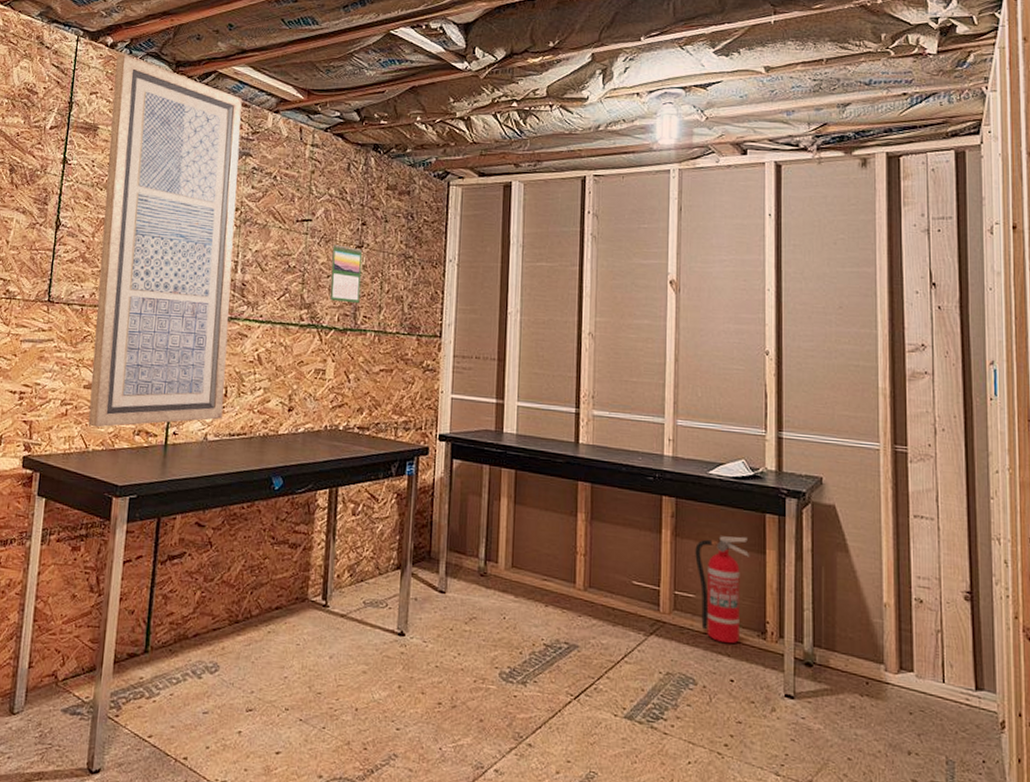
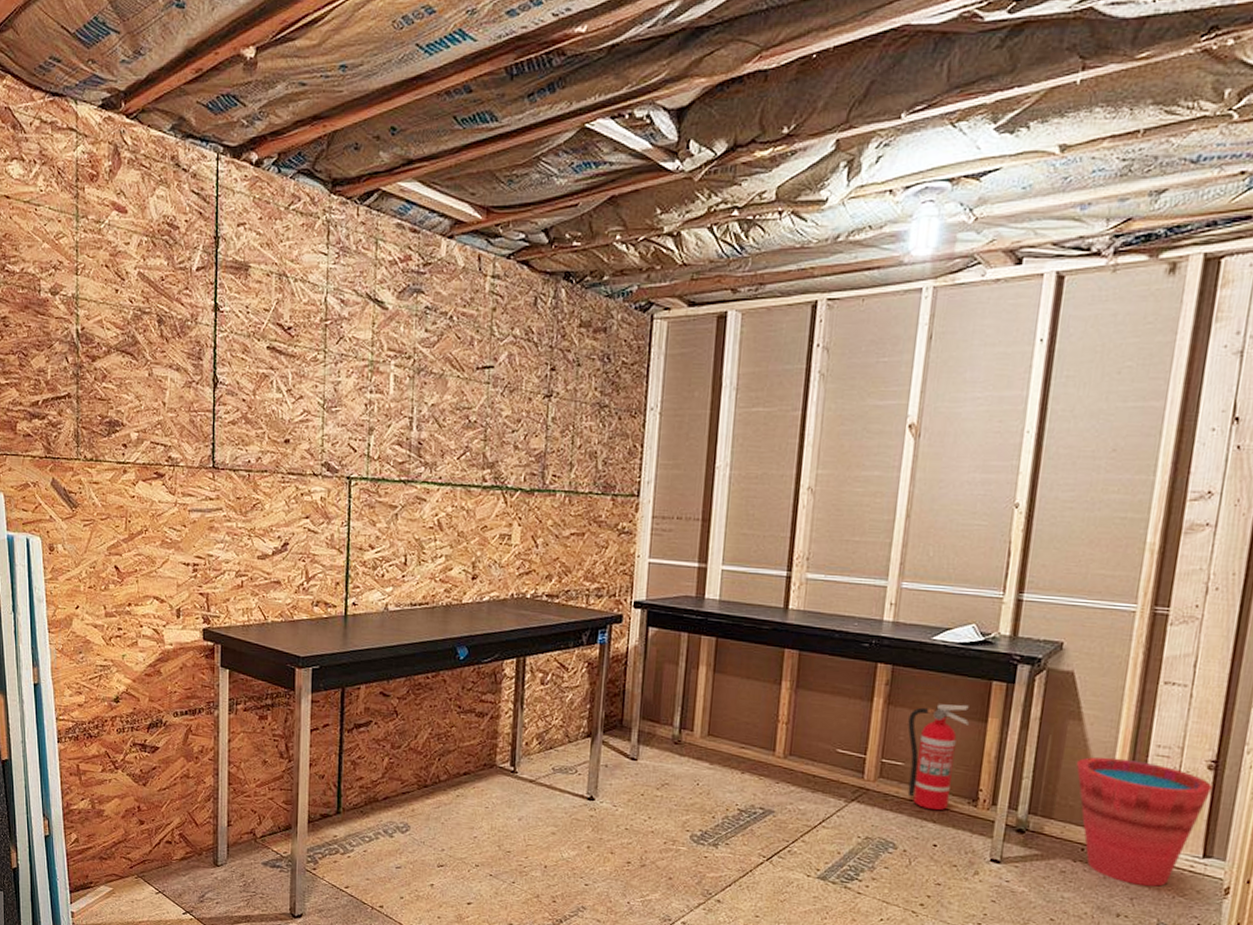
wall art: present [88,54,242,428] -> none [263,174,410,599]
calendar: present [329,244,363,304] -> none [515,394,552,461]
bucket: none [850,588,972,721] -> present [1076,757,1213,887]

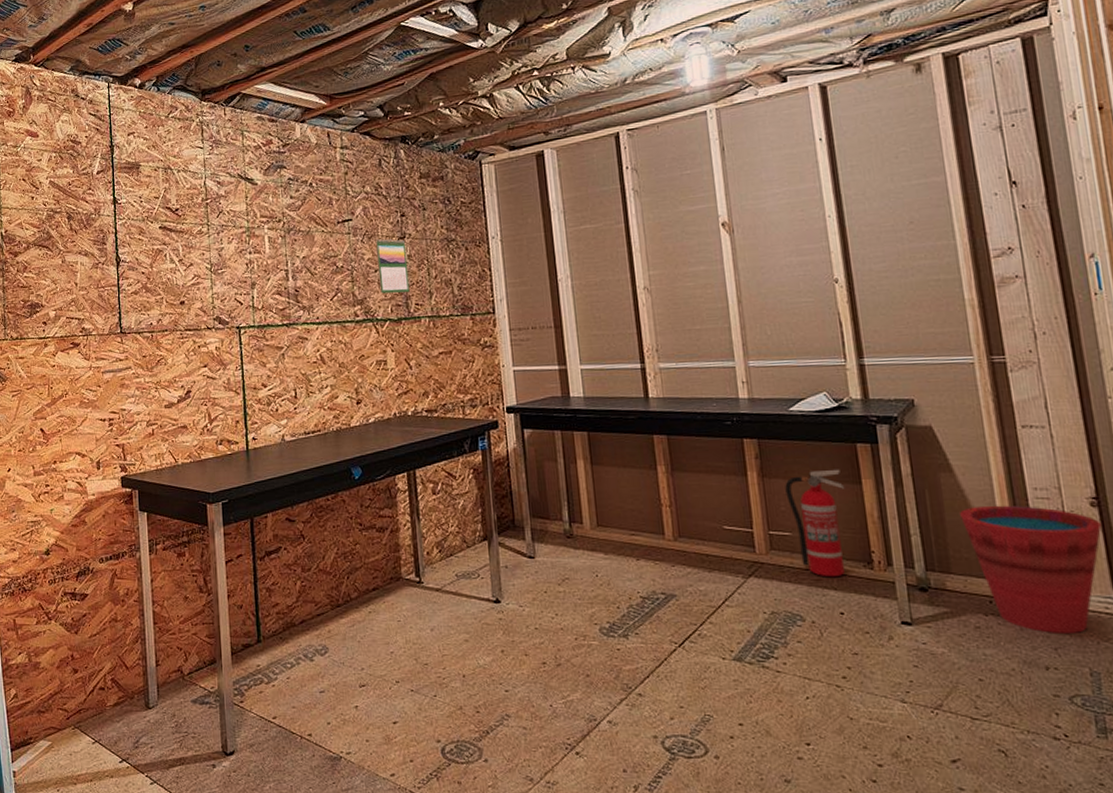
calendar: none [515,394,552,461] -> present [375,239,410,294]

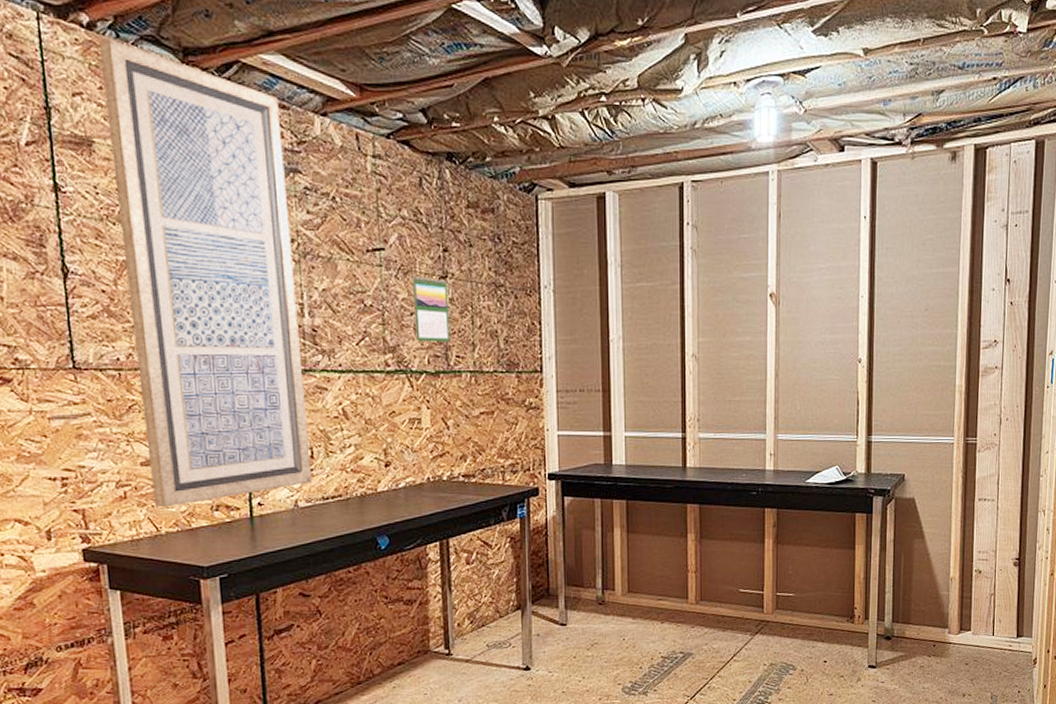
wall art: none [147,92,296,442] -> present [100,38,312,508]
fire extinguisher: present [785,469,845,578] -> none [794,536,842,632]
bucket: present [960,505,1102,633] -> none [924,566,1019,668]

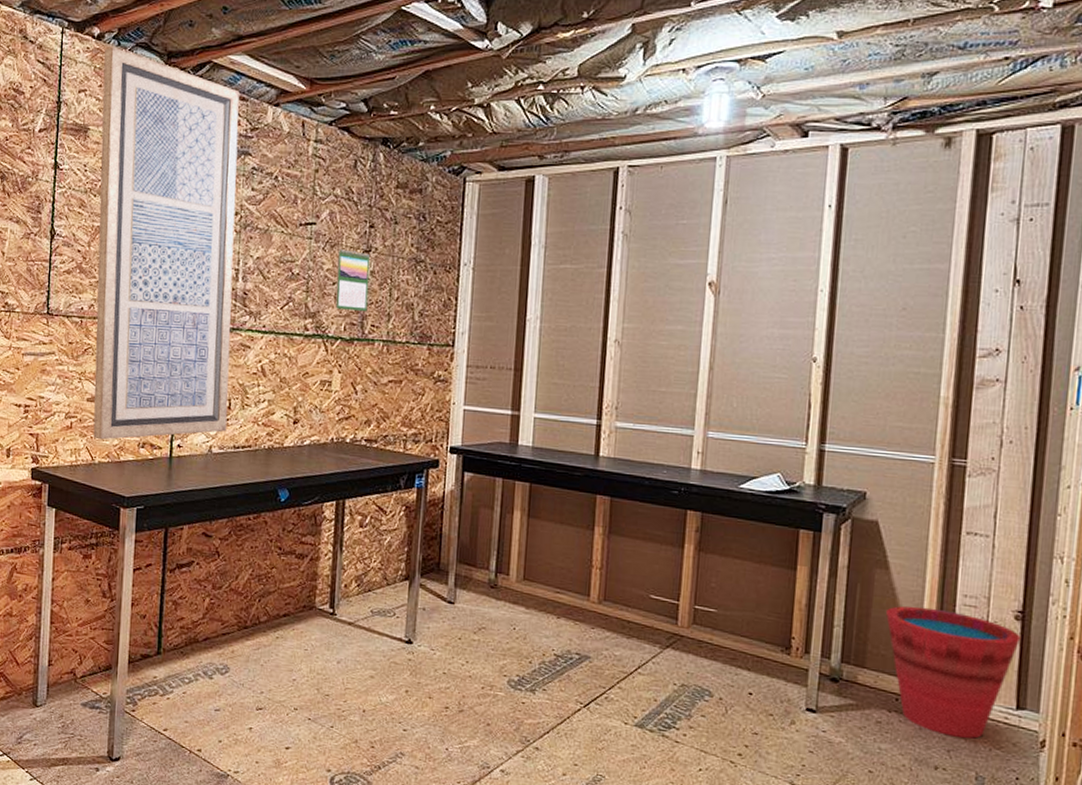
bucket: none [924,566,1019,668] -> present [886,606,1021,739]

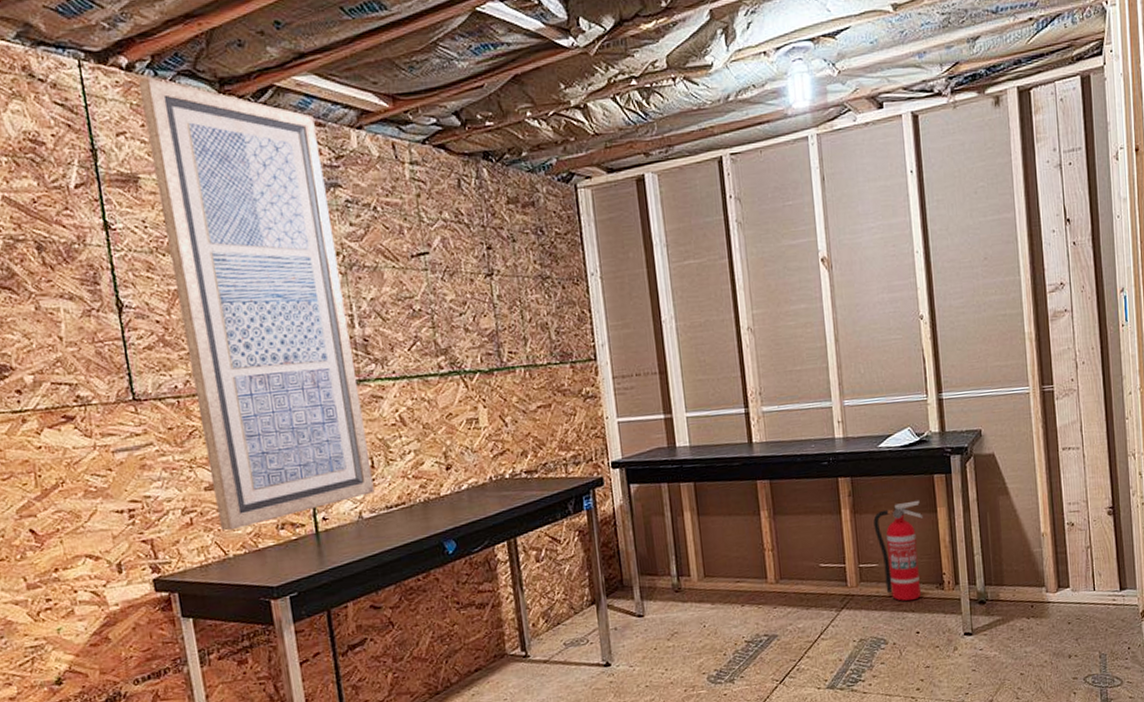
calendar: present [335,249,370,312] -> none [458,276,502,341]
fire extinguisher: none [719,551,780,659] -> present [873,500,924,602]
bucket: present [886,606,1021,739] -> none [1013,519,1115,627]

